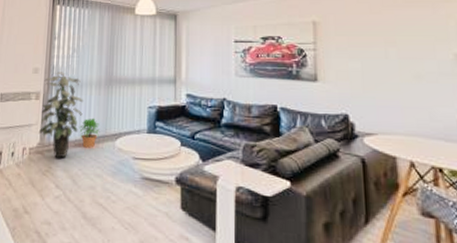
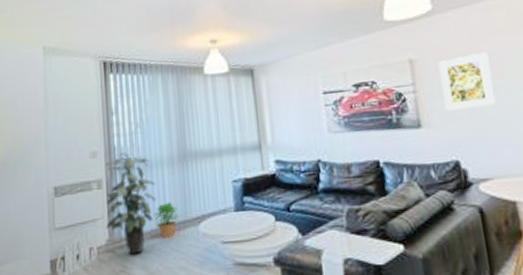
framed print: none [339,21,388,70] -> present [438,51,497,111]

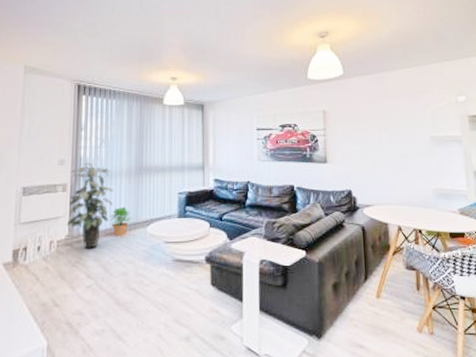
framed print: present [438,51,497,111] -> none [344,110,382,152]

